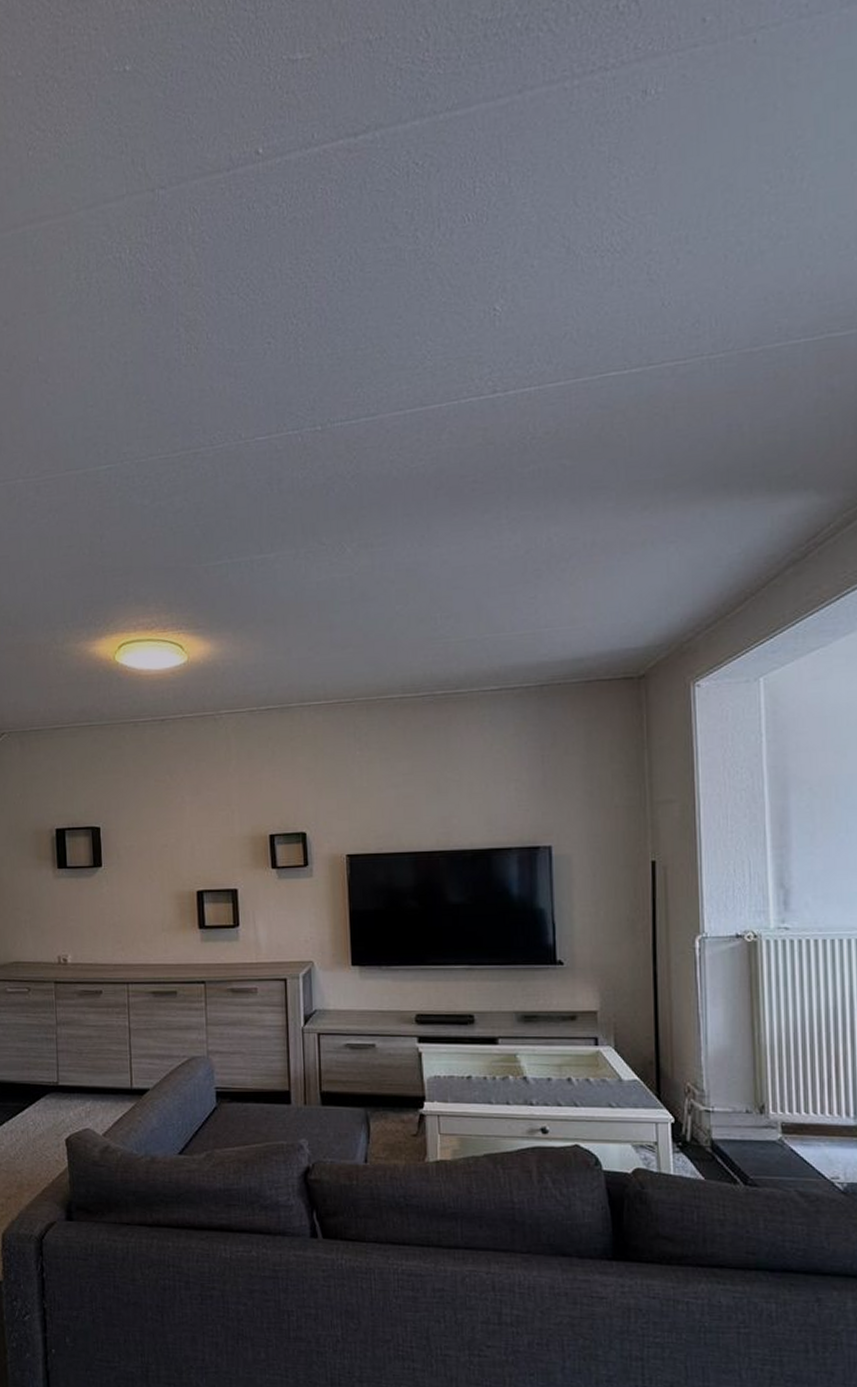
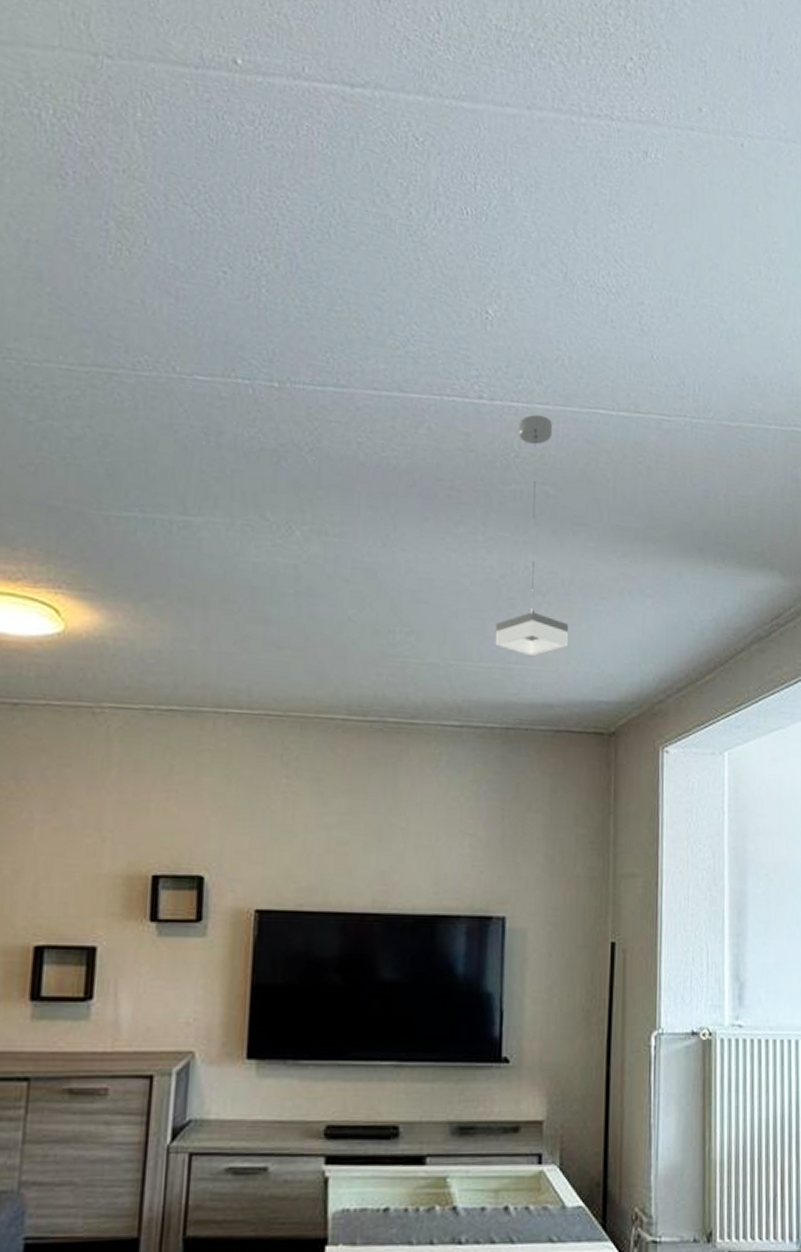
pendant lamp: none [524,393,594,619] -> present [495,414,569,657]

